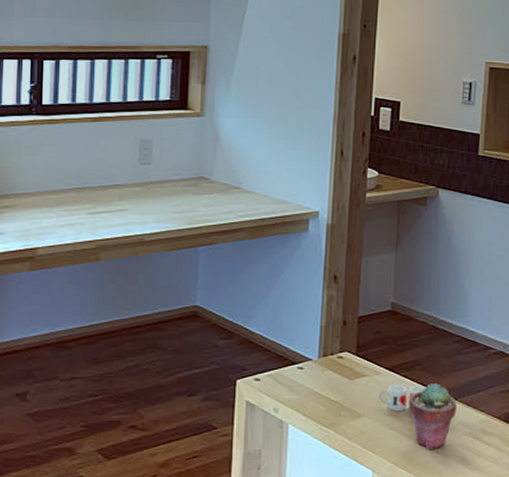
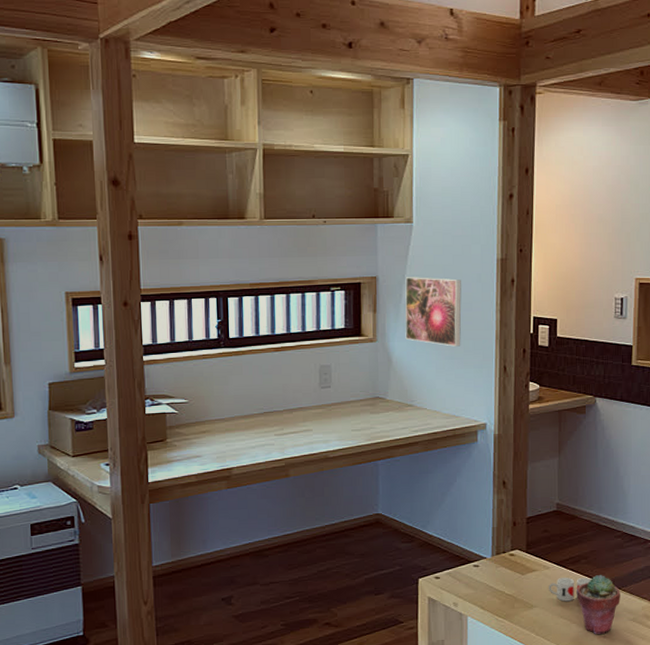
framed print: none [235,48,299,126] -> present [405,277,462,347]

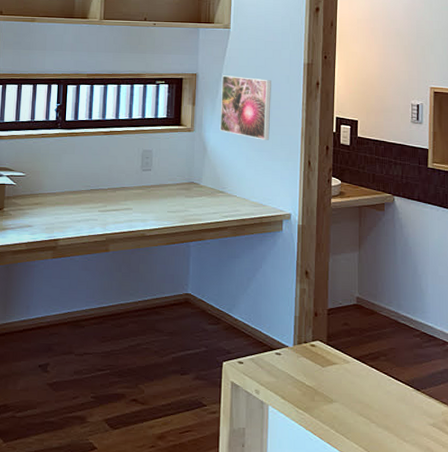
mug: present [549,577,591,602] -> none [349,373,390,399]
potted succulent: present [576,575,620,634] -> none [376,374,420,437]

